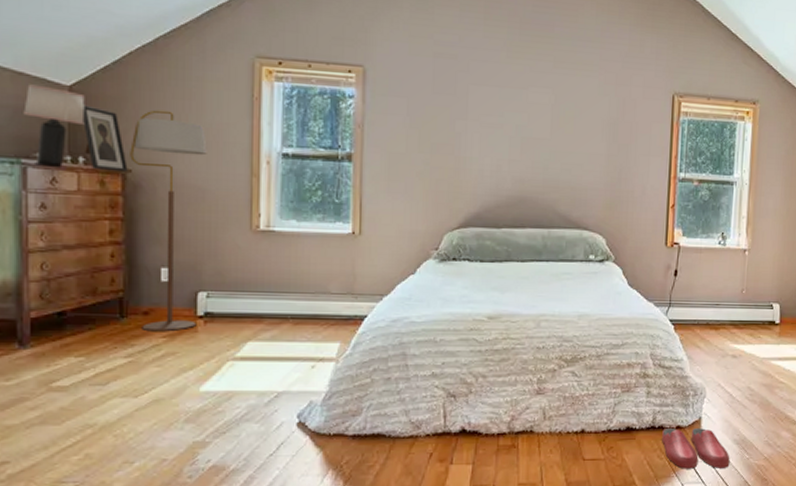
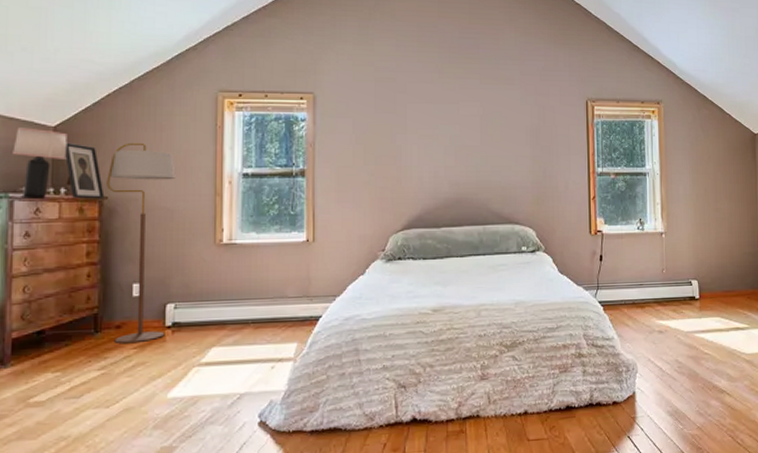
slippers: present [662,427,730,469] -> none [600,402,666,443]

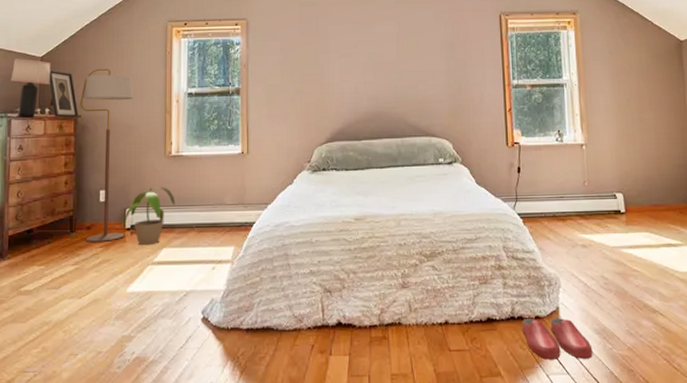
potted plant: none [161,279,227,345] -> present [122,187,175,246]
slippers: none [600,402,666,443] -> present [522,318,593,360]

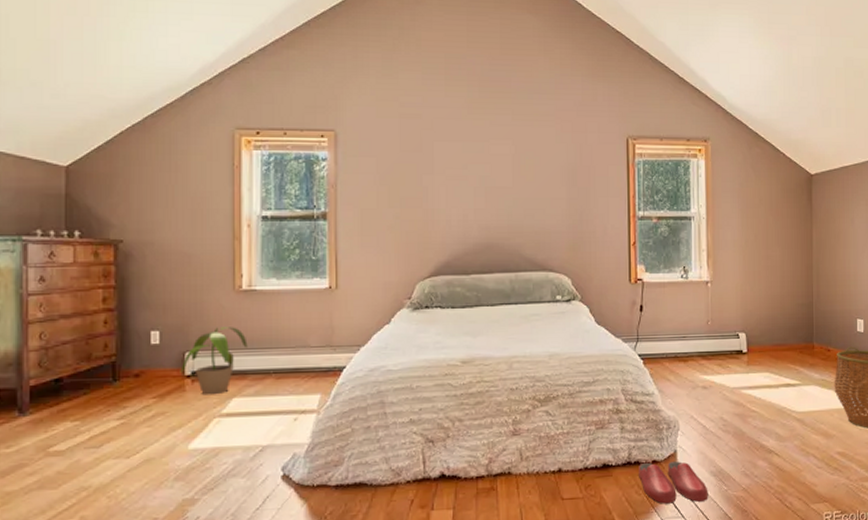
table lamp: present [11,58,51,119] -> none [25,167,80,243]
picture frame: present [49,70,79,118] -> none [78,183,120,243]
floor lamp: present [80,68,134,243] -> none [121,183,192,394]

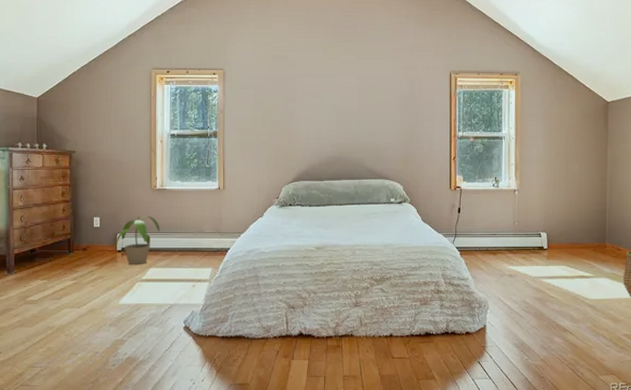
slippers: present [639,461,708,504] -> none [454,333,512,367]

